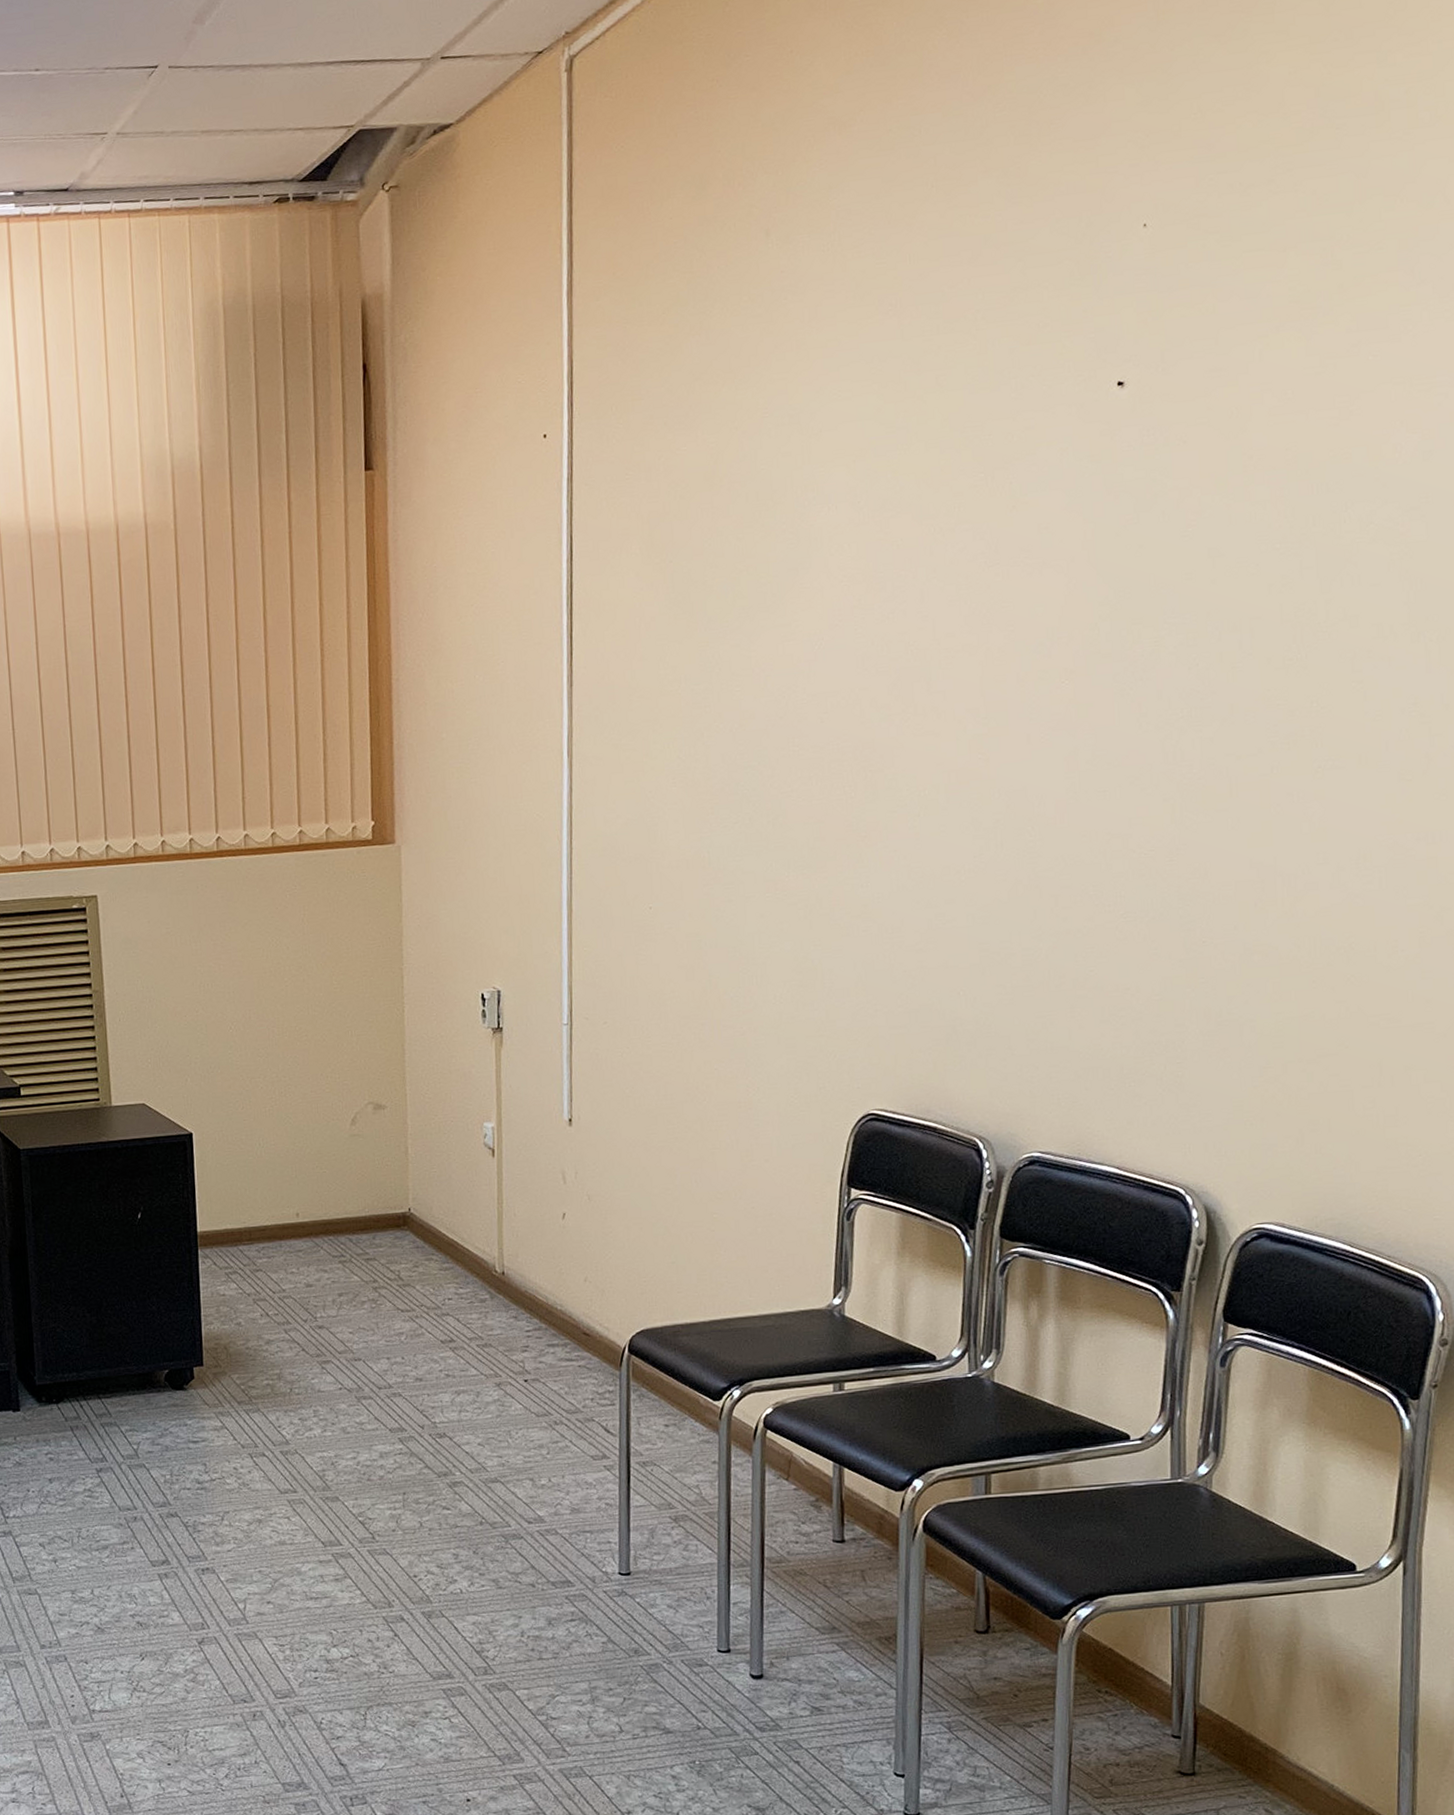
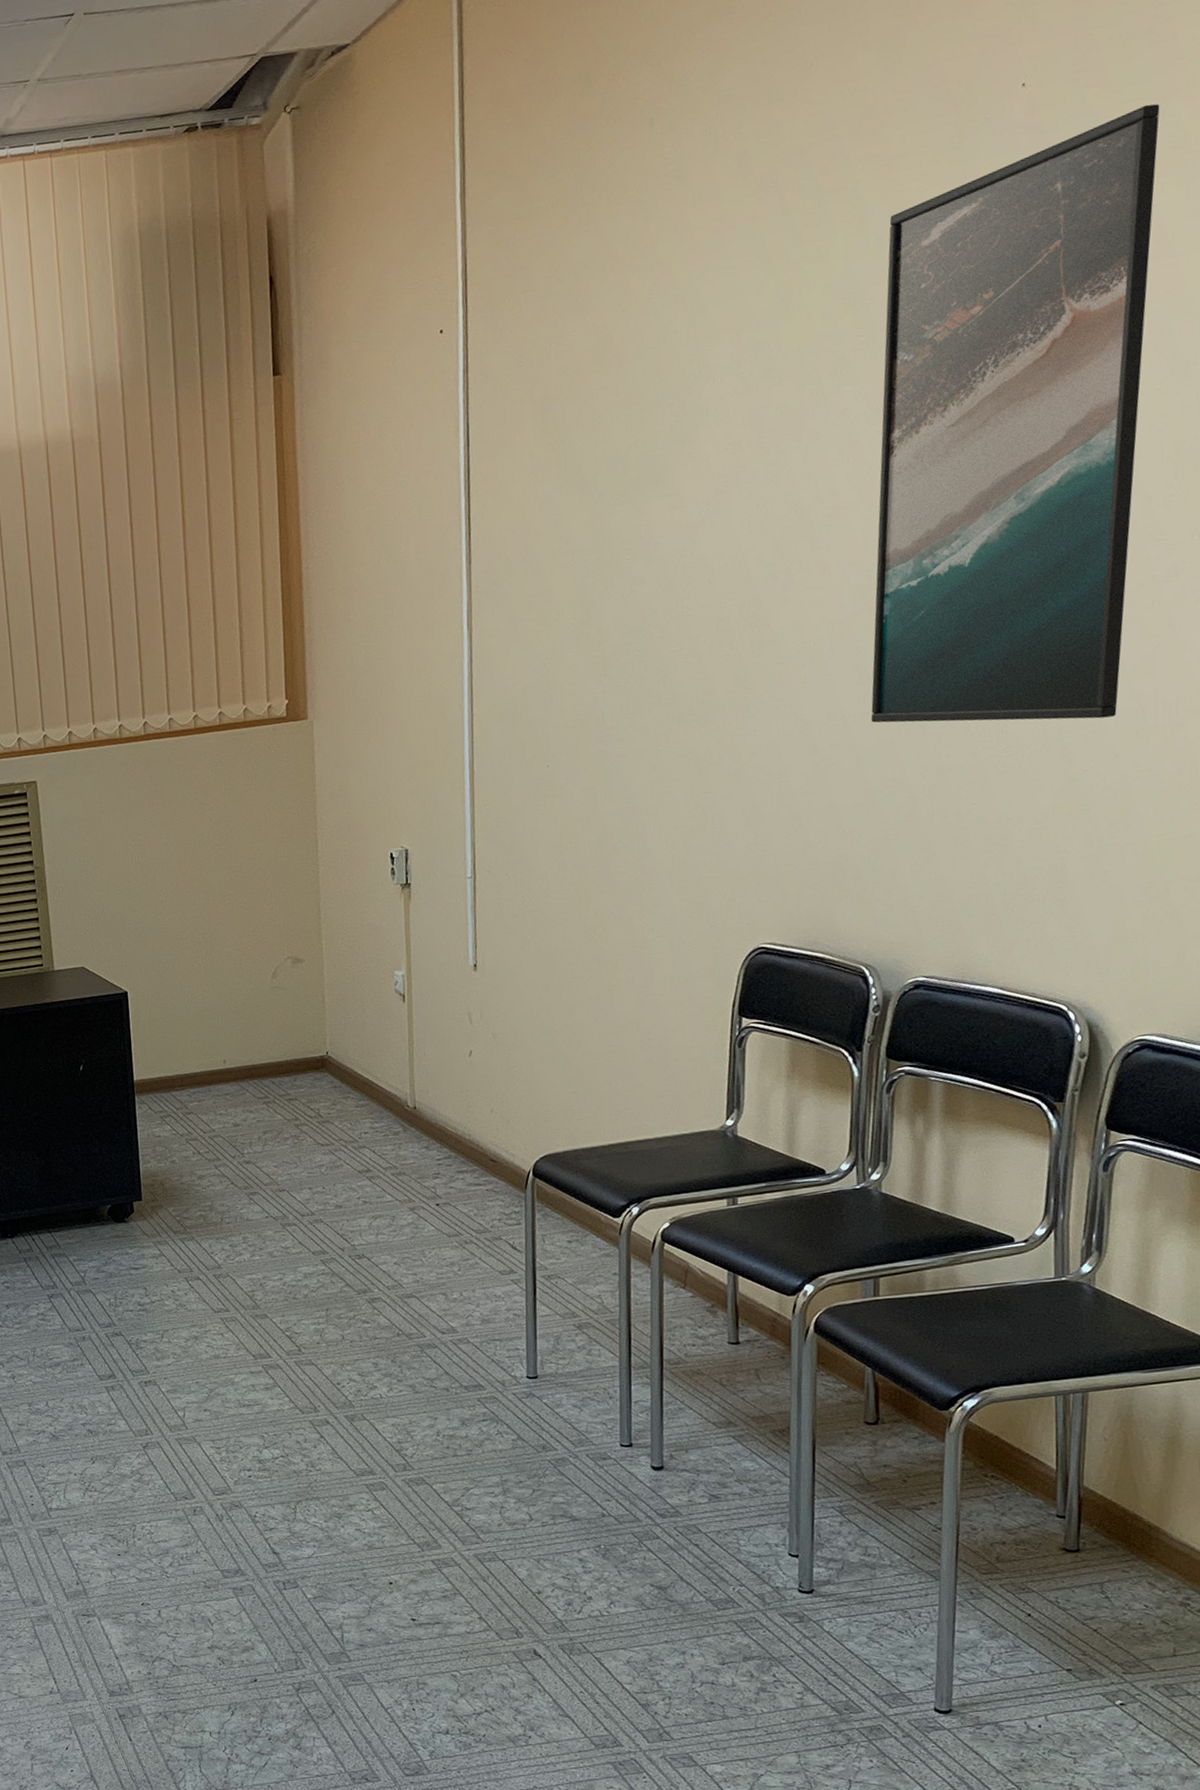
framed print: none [986,255,1280,888] -> present [871,104,1160,723]

